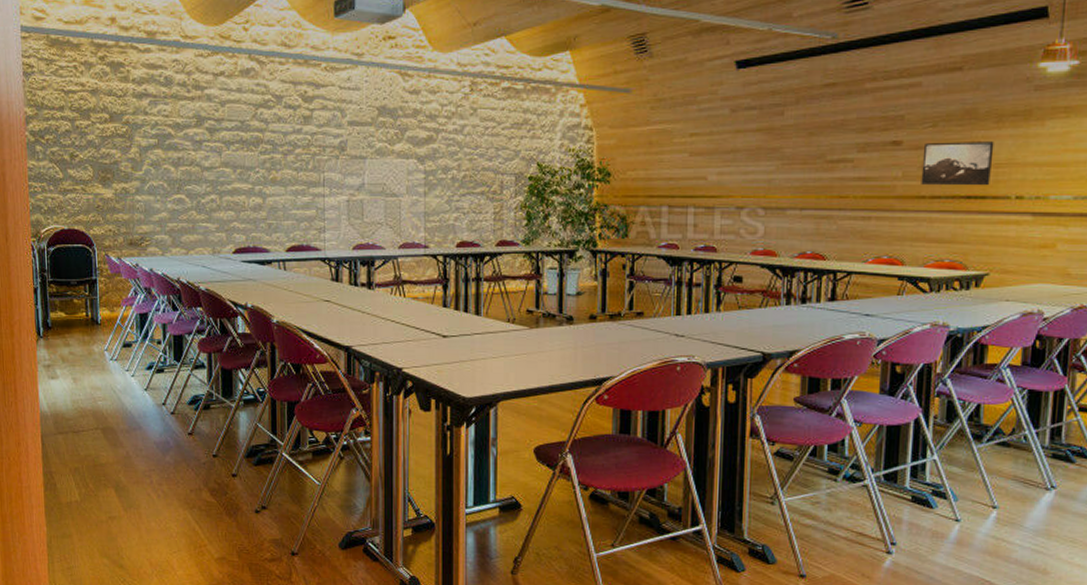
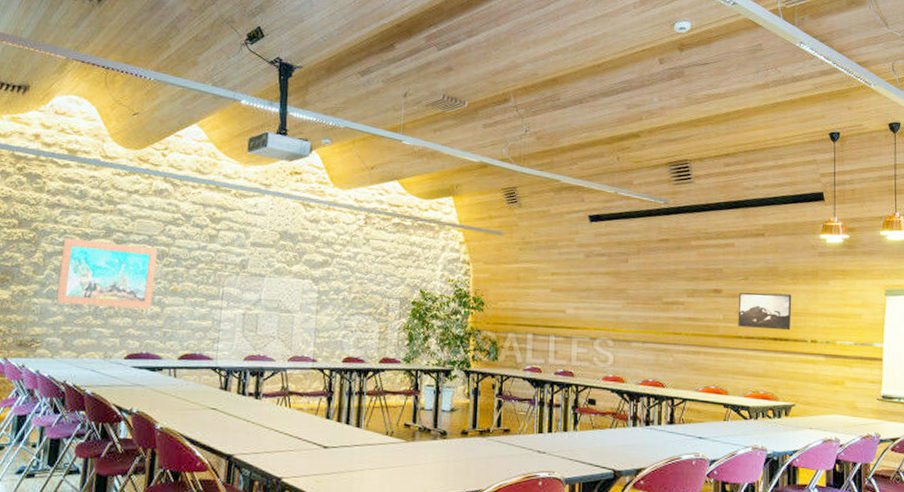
wall art: none [156,129,253,200] -> present [56,238,158,309]

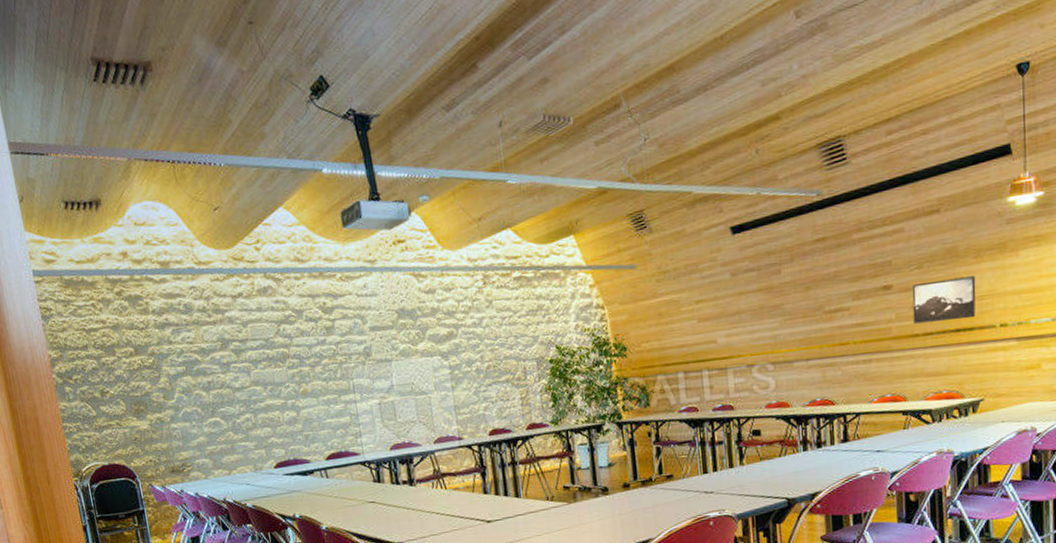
wall art: present [56,238,158,309] -> none [183,351,287,425]

